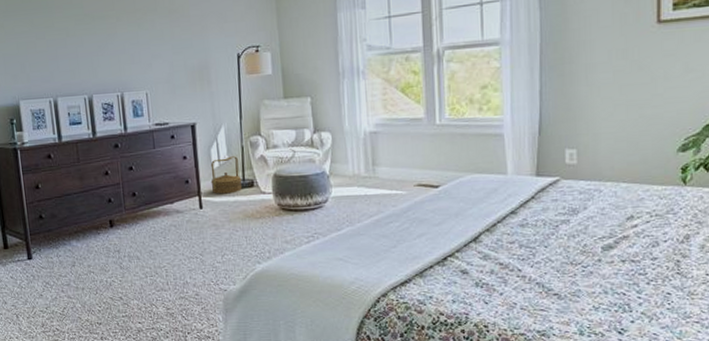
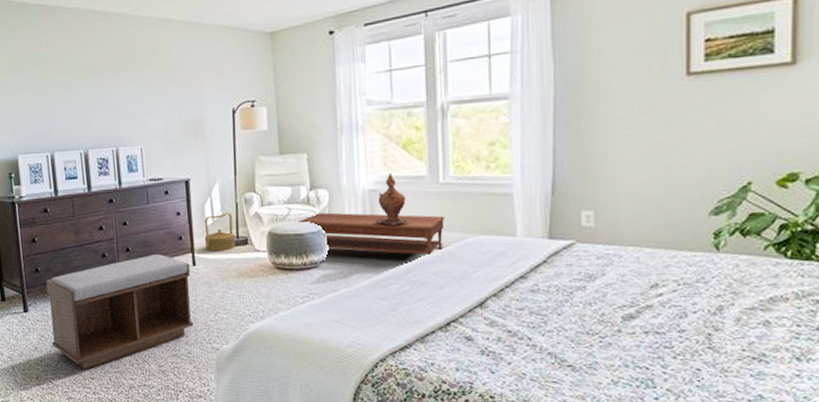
bench: none [51,198,202,315] -> present [46,254,194,370]
coffee table: none [302,154,441,193] -> present [297,212,445,255]
lidded ewer: none [374,116,409,166] -> present [373,173,410,225]

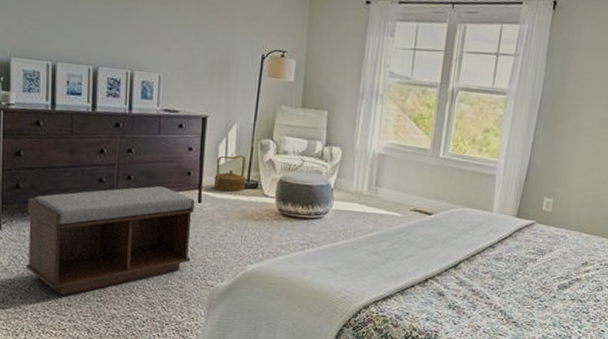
coffee table: present [297,212,445,255] -> none [309,168,438,219]
lidded ewer: present [373,173,410,225] -> none [377,142,410,189]

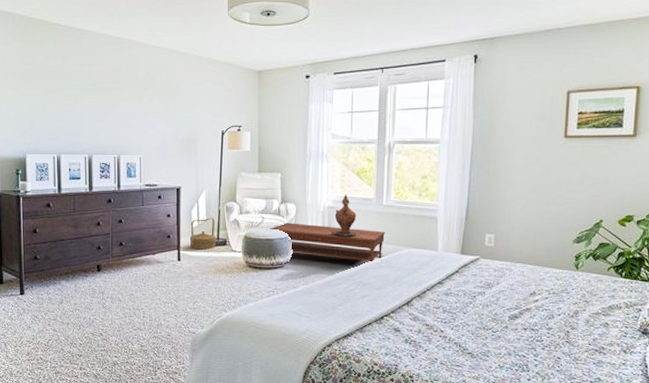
bench: present [25,186,194,296] -> none [44,249,175,348]
coffee table: none [309,168,438,219] -> present [269,223,385,261]
lidded ewer: none [377,142,410,189] -> present [329,194,359,237]

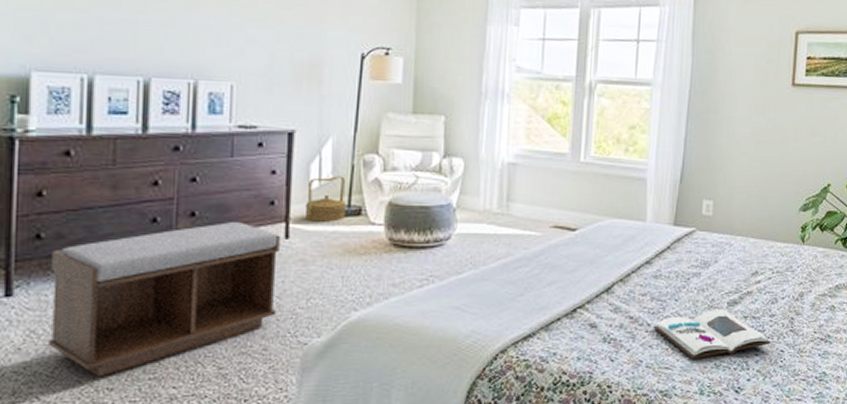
bench: none [44,249,175,348] -> present [47,222,280,378]
coffee table: present [269,223,385,261] -> none [425,184,581,236]
lidded ewer: present [329,194,359,237] -> none [509,147,548,203]
book: none [445,321,548,360] -> present [653,308,771,359]

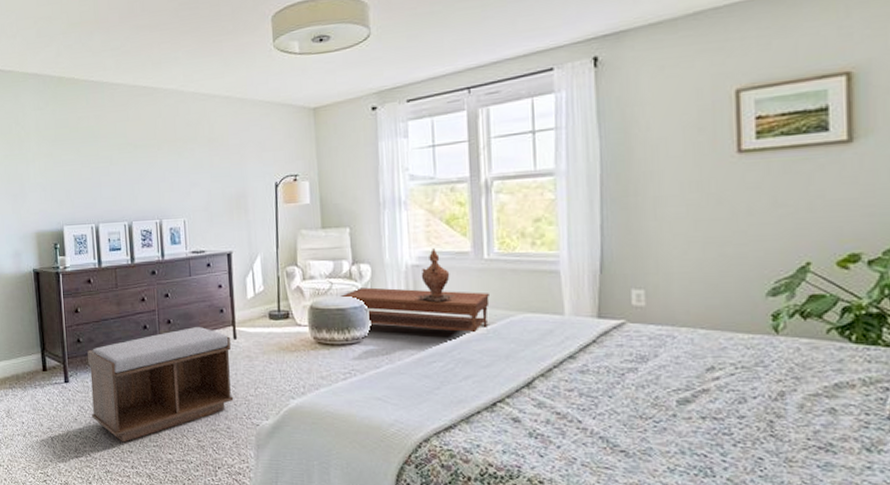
basket: present [305,176,347,222] -> none [245,286,277,325]
coffee table: none [425,184,581,236] -> present [339,287,490,332]
lidded ewer: none [509,147,548,203] -> present [416,249,454,302]
book: present [653,308,771,359] -> none [585,407,743,461]

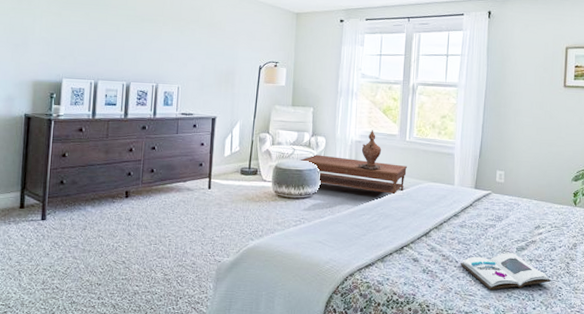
bench: present [87,327,234,443] -> none [64,177,205,276]
book: none [585,407,743,461] -> present [460,252,551,290]

